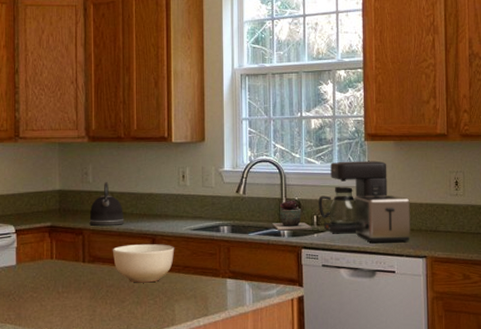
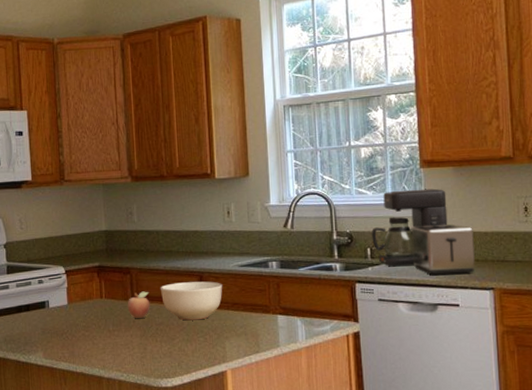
fruit: none [78,253,102,280] -> present [127,291,150,318]
kettle: present [89,181,125,226] -> none [136,220,171,265]
succulent plant: present [271,201,312,231] -> none [322,233,366,265]

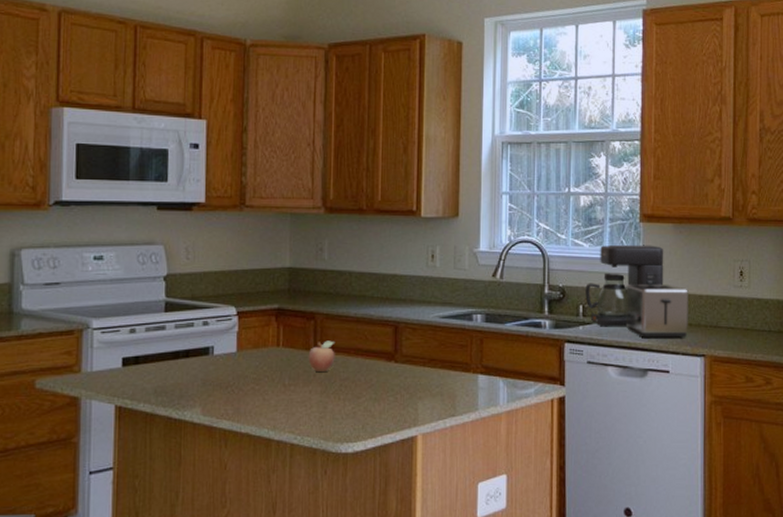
bowl: present [160,281,223,321] -> none [348,331,420,377]

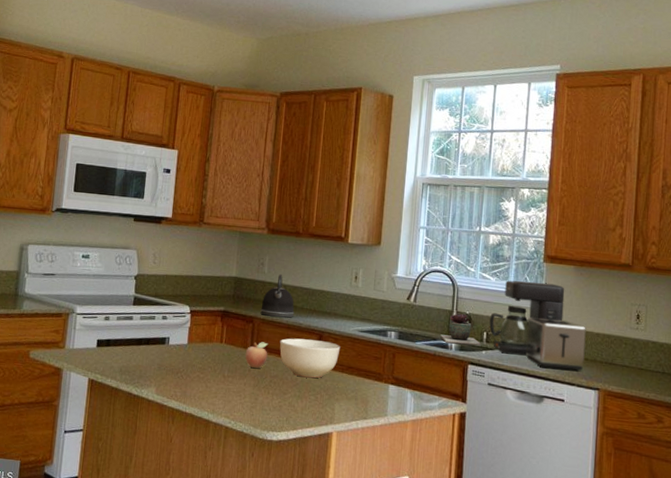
kettle: none [323,259,364,310] -> present [260,273,295,318]
bowl: none [348,331,420,377] -> present [279,338,341,379]
succulent plant: none [531,288,577,322] -> present [439,314,481,346]

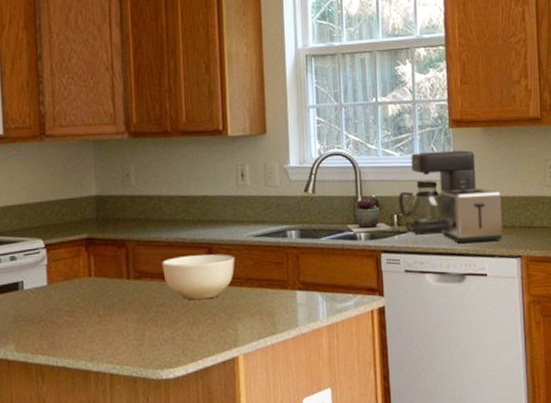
fruit: present [245,342,269,368] -> none [121,267,150,299]
kettle: present [260,273,295,318] -> none [133,183,175,236]

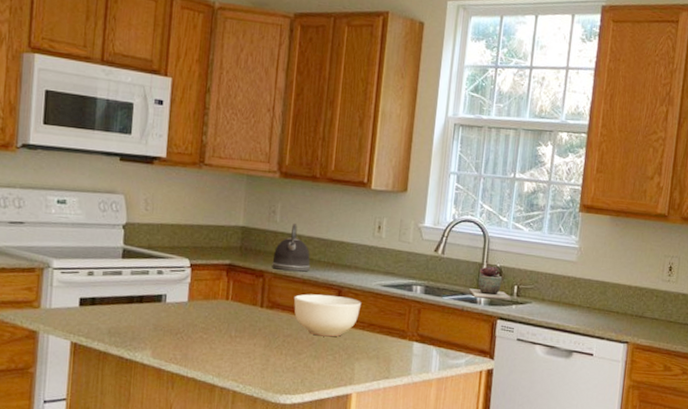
kettle: none [133,183,175,236] -> present [272,222,311,272]
coffee maker: present [399,150,476,235] -> none [520,231,600,310]
toaster: present [439,187,503,243] -> none [556,269,619,325]

